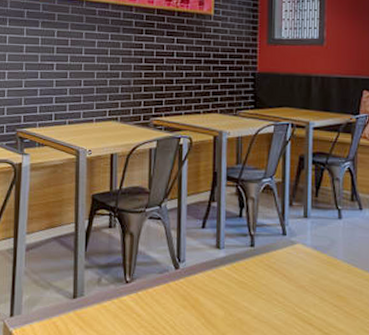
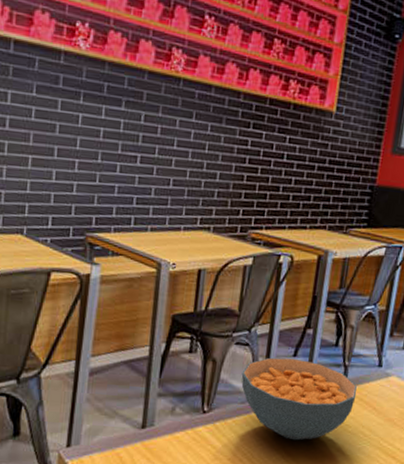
cereal bowl: none [157,229,266,308] -> present [241,357,357,441]

